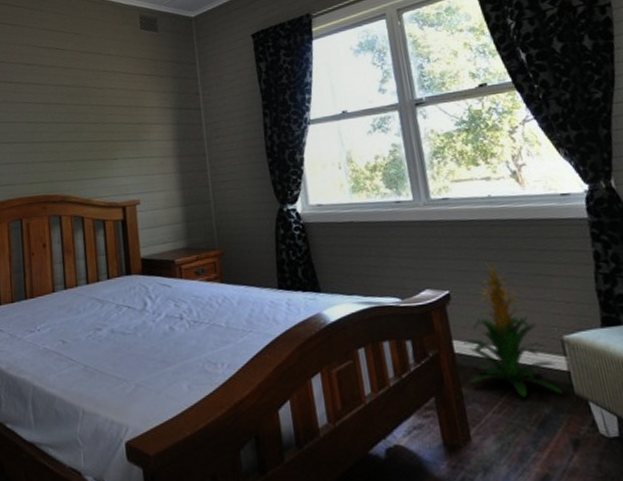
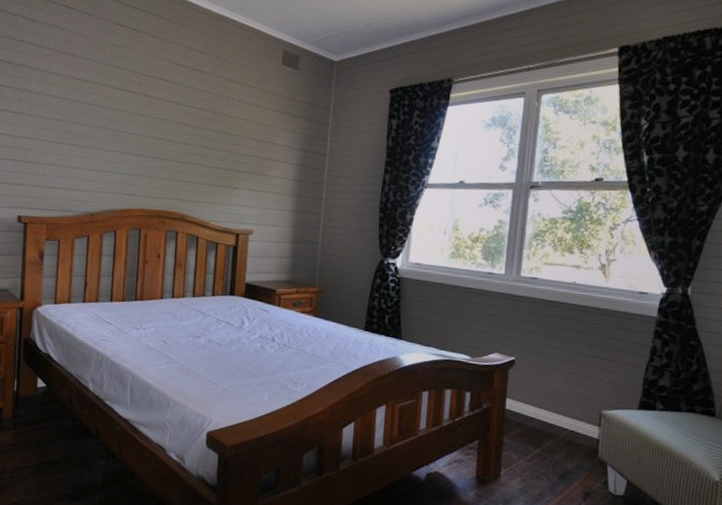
indoor plant: present [464,262,562,398] -> none [513,339,590,456]

